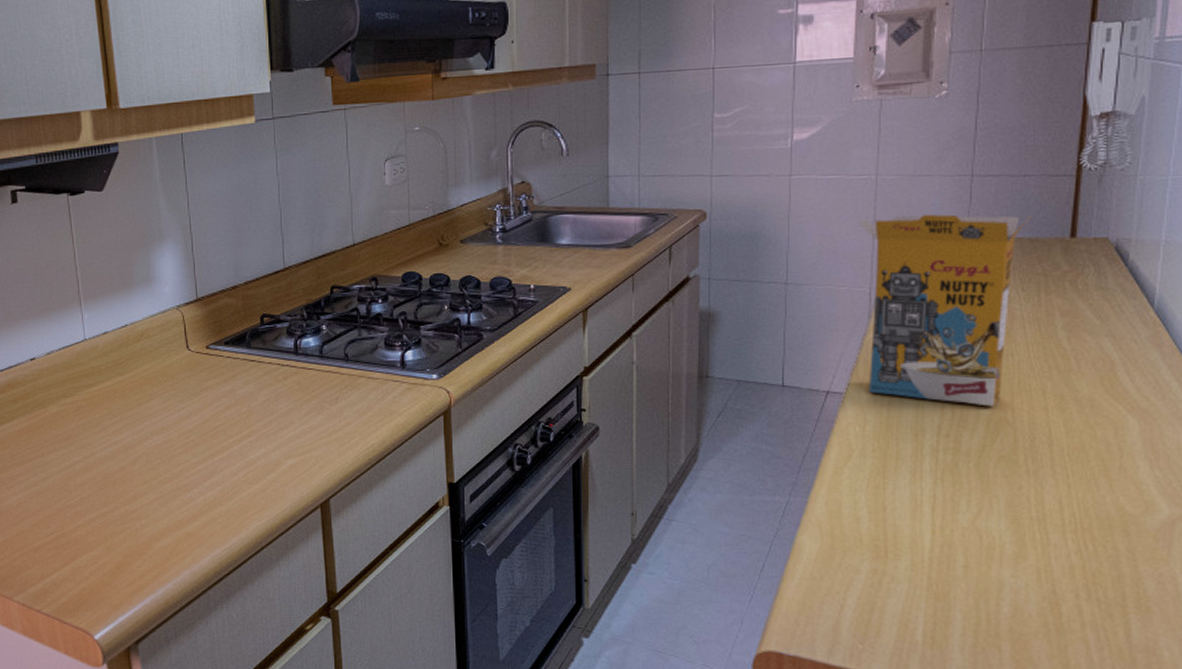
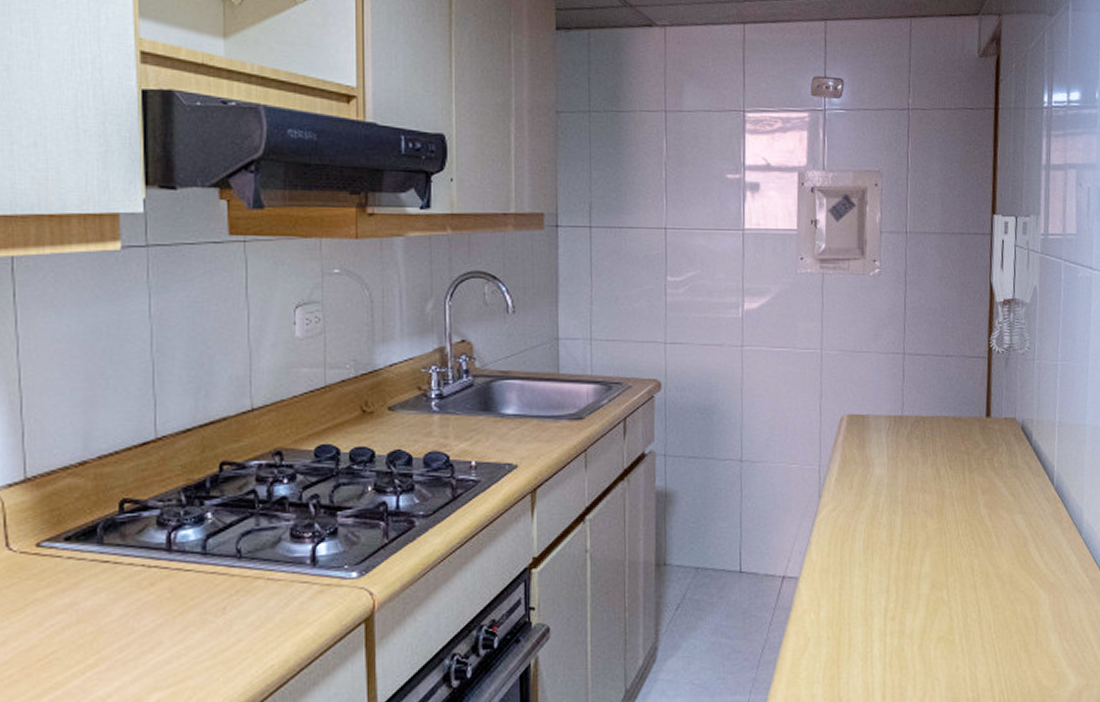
cereal box: present [858,214,1033,407] -> none [807,390,956,586]

